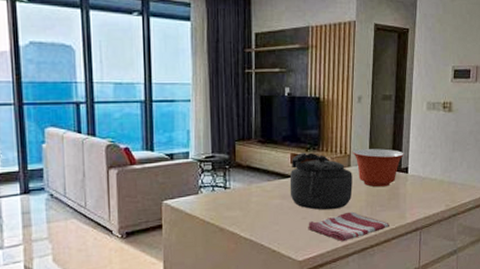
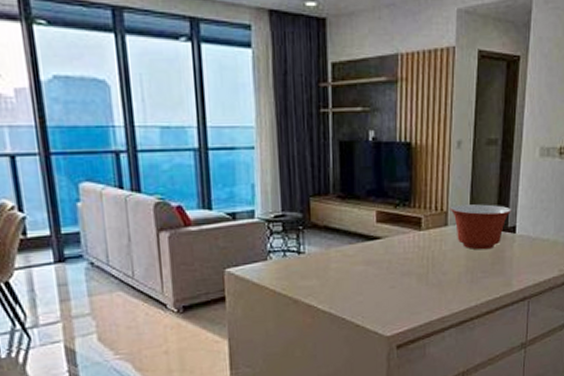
kettle: present [289,152,353,211] -> none [375,209,450,278]
dish towel: present [308,211,389,242] -> none [397,279,493,314]

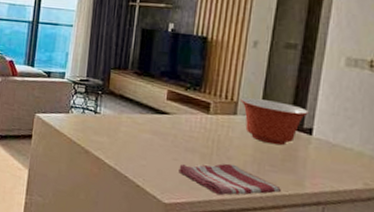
dish towel: none [397,279,493,314] -> present [178,164,281,196]

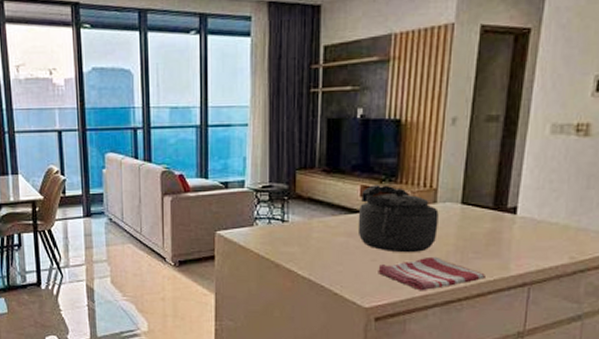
kettle: none [162,91,238,158] -> present [357,185,439,253]
mixing bowl: present [240,97,309,146] -> none [440,182,512,230]

